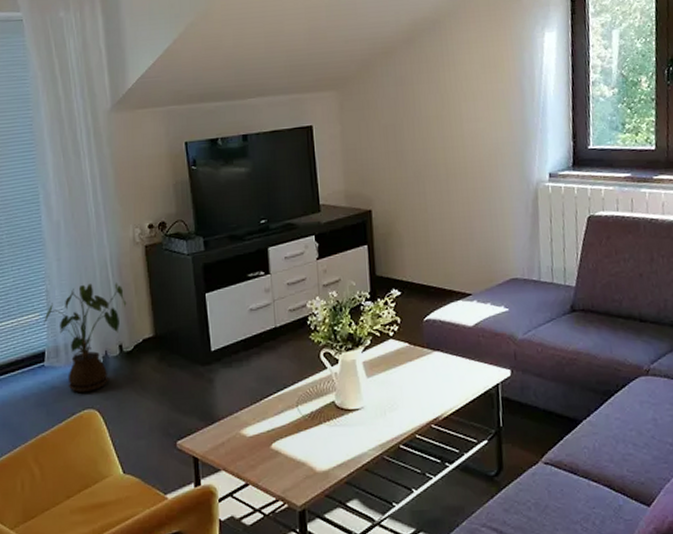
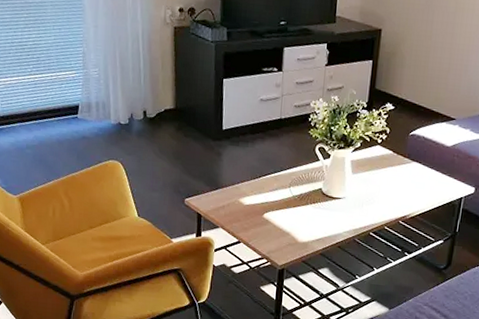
house plant: present [44,283,127,392] -> none [79,53,154,146]

